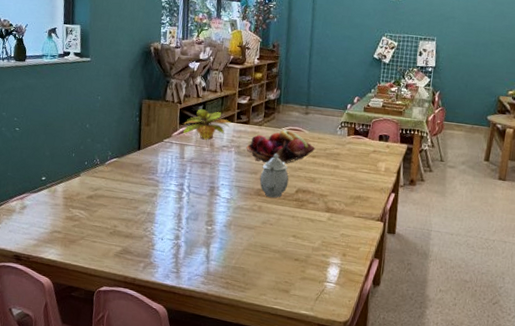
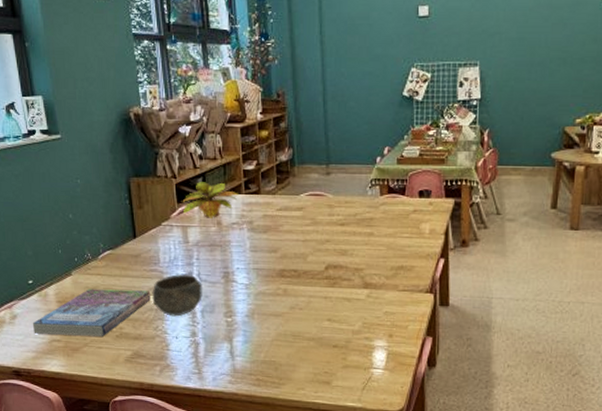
book: none [38,189,146,232] -> present [32,289,151,337]
bowl: none [146,184,191,221] -> present [152,274,202,317]
fruit basket: present [246,129,316,164] -> none [260,196,344,238]
teapot: present [259,153,289,198] -> none [281,226,316,279]

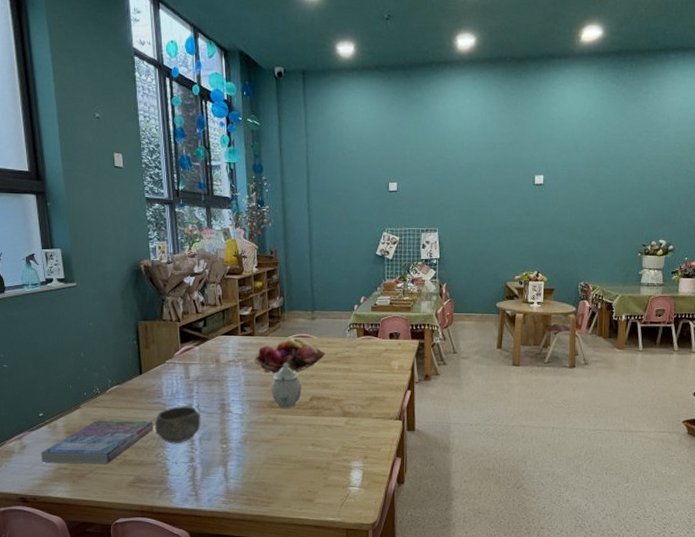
plant: present [183,182,239,218] -> none [186,325,236,357]
fruit basket: none [260,196,344,238] -> present [254,337,326,374]
teapot: none [281,226,316,279] -> present [271,363,302,409]

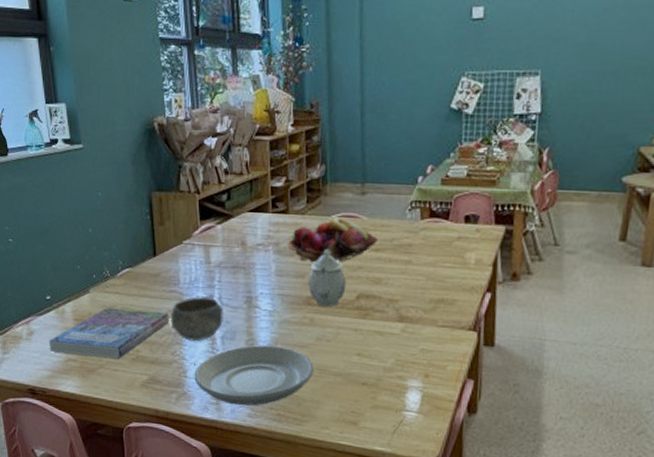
plate: none [175,442,277,495] -> present [194,345,313,406]

